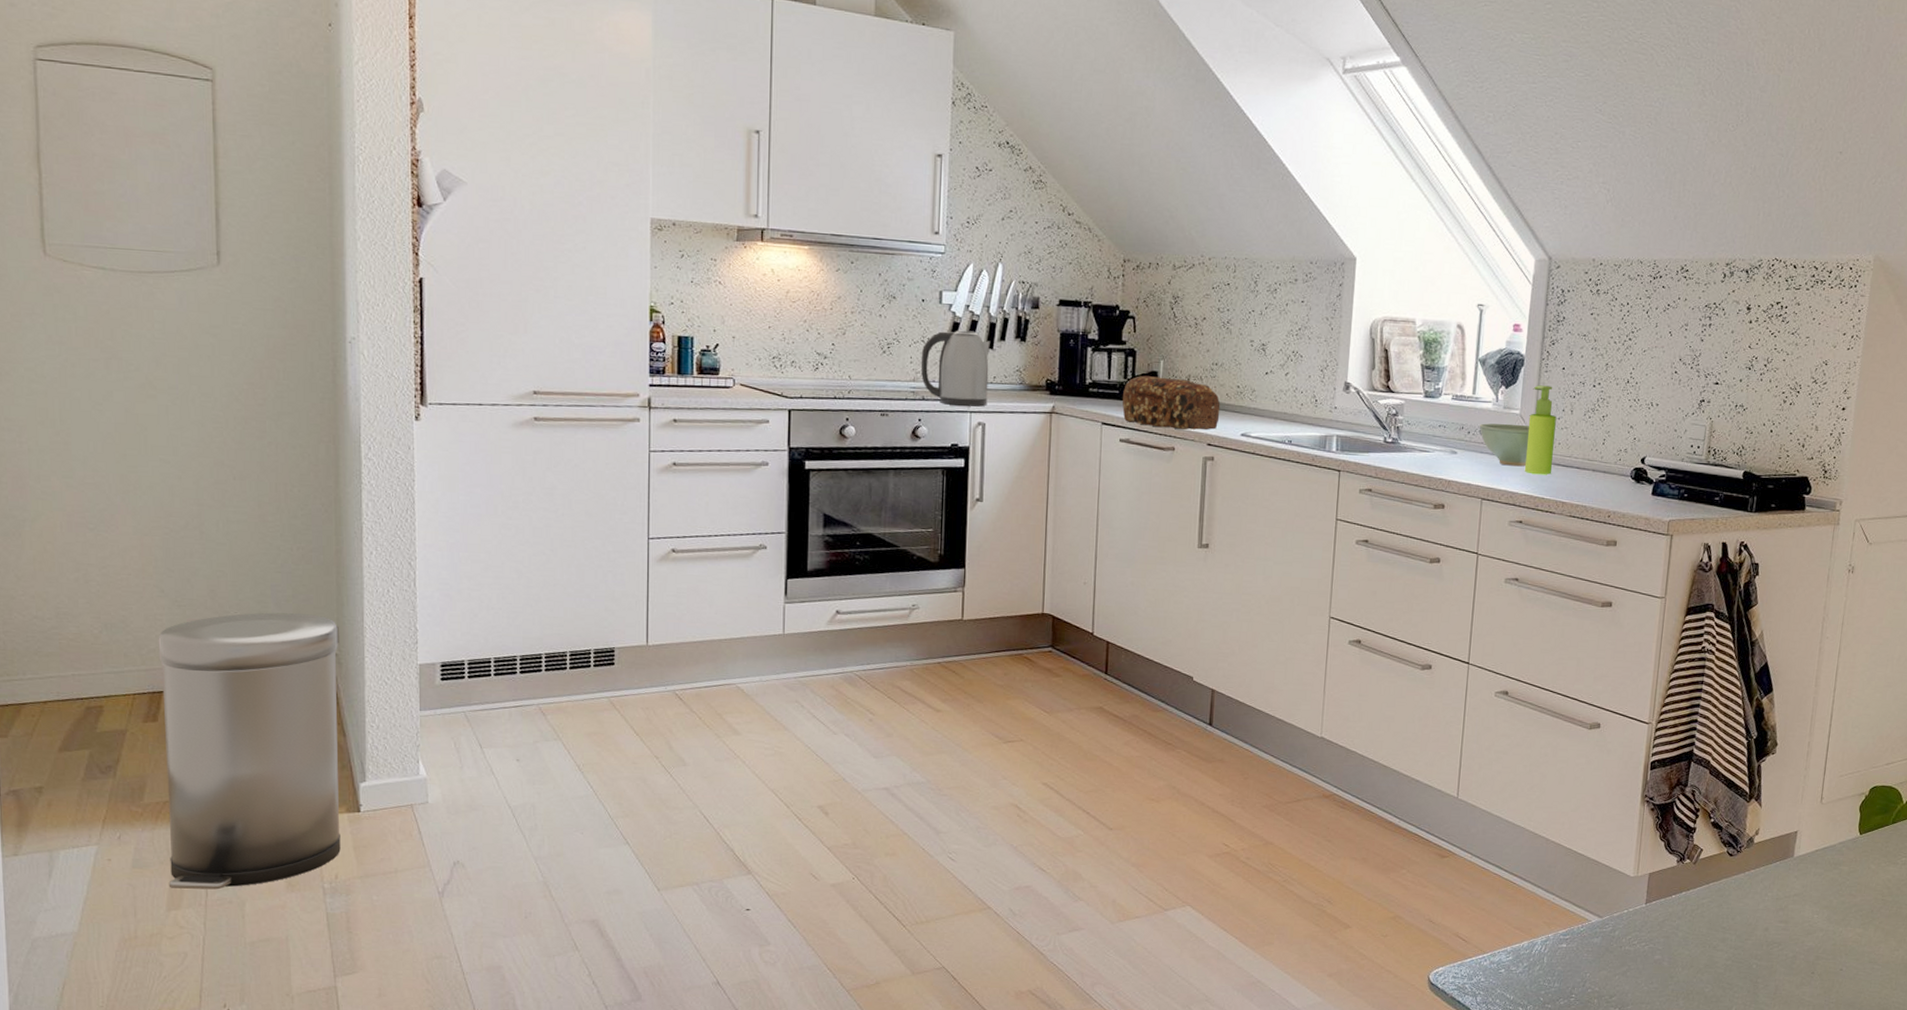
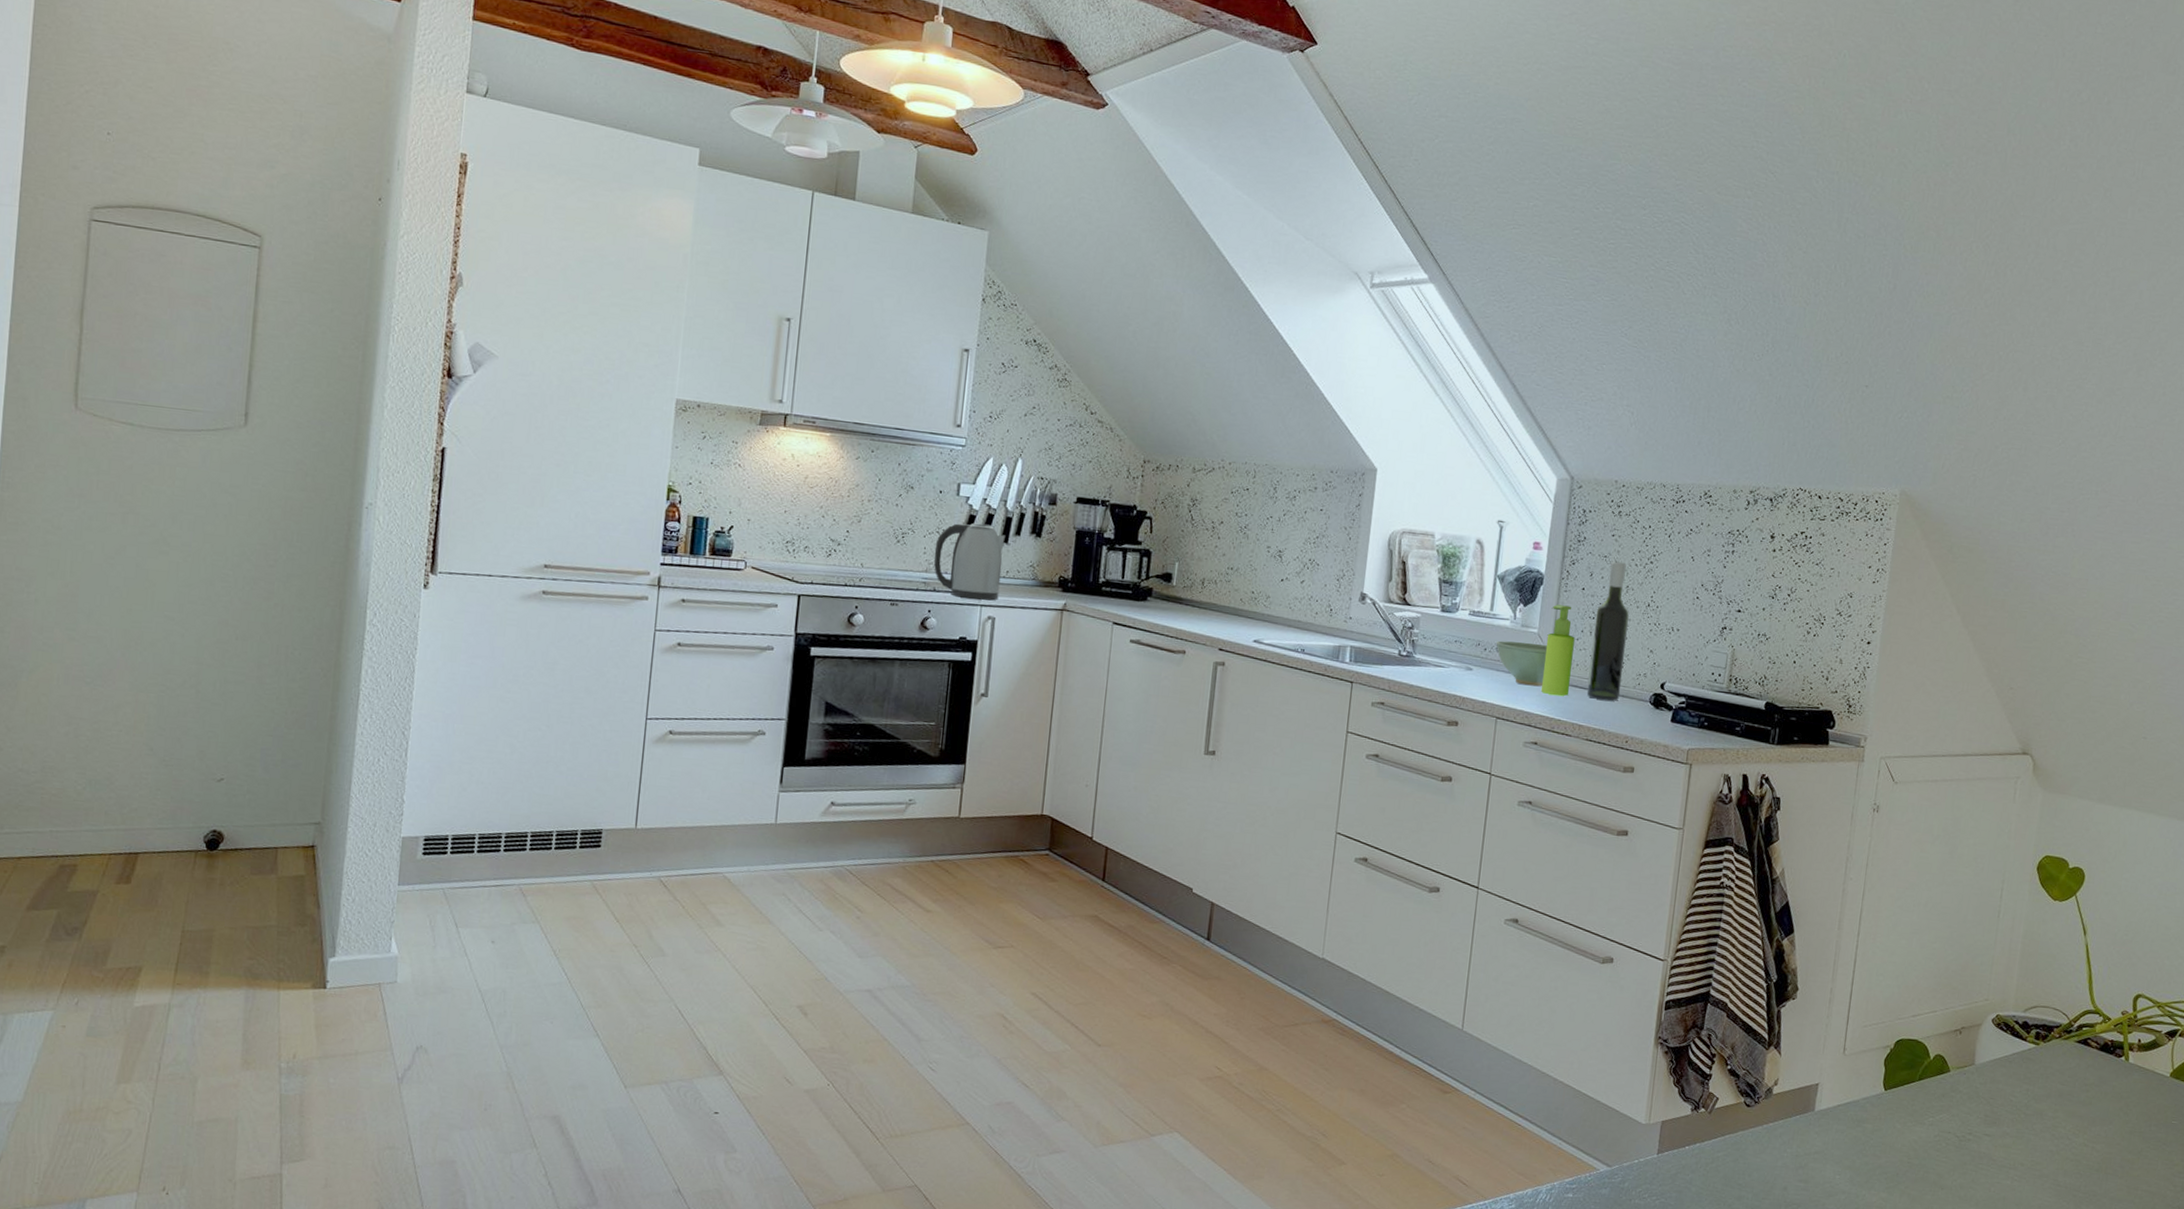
pedal bin: present [158,612,341,890] -> none [121,776,325,1064]
bread loaf: present [1122,376,1221,431] -> none [1134,577,1234,635]
bottle: none [1569,339,1609,477] -> present [1586,561,1629,701]

